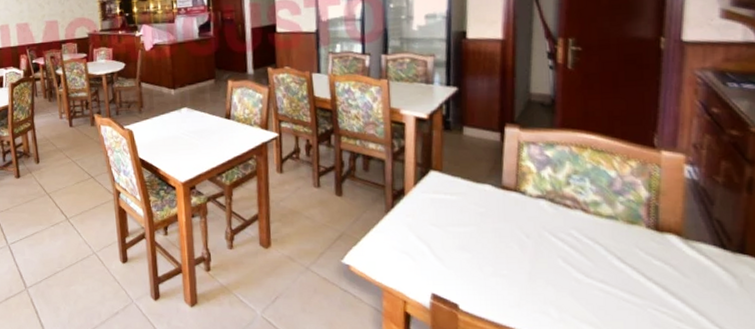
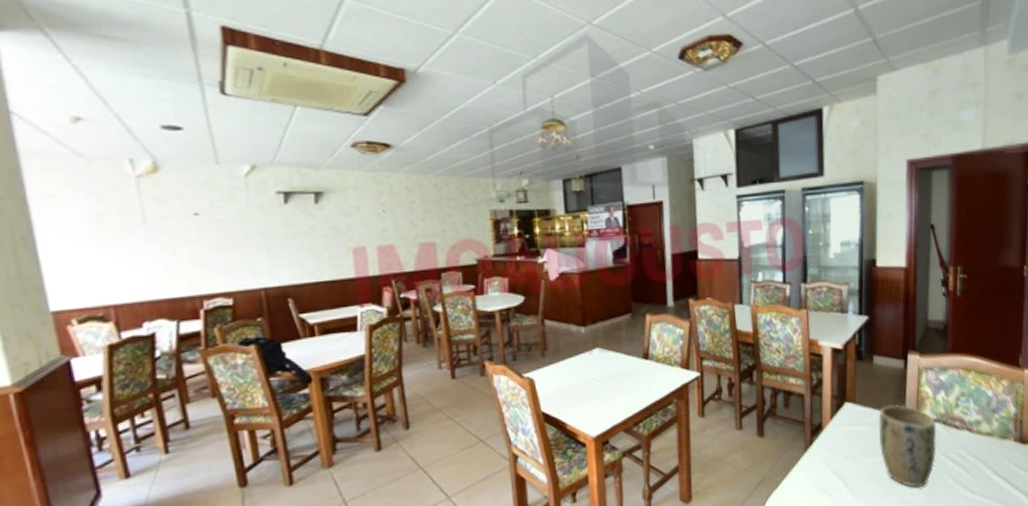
plant pot: none [470,177,542,263] -> present [879,405,937,488]

